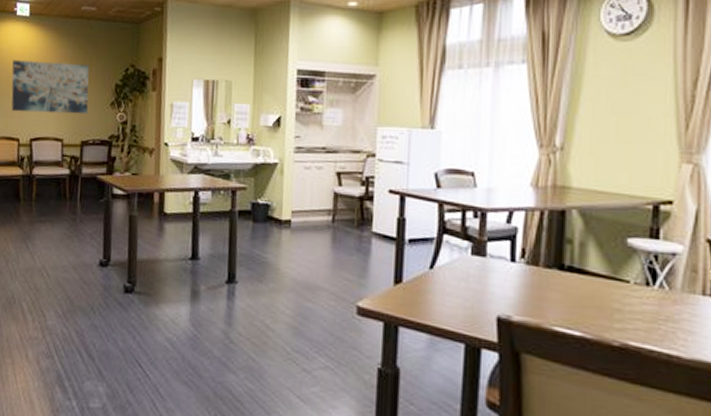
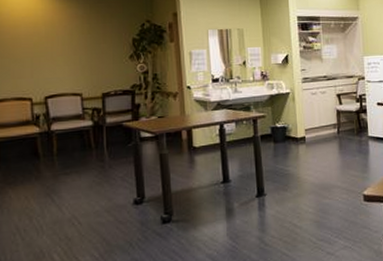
wall art: present [11,60,90,115] -> none [16,22,106,73]

